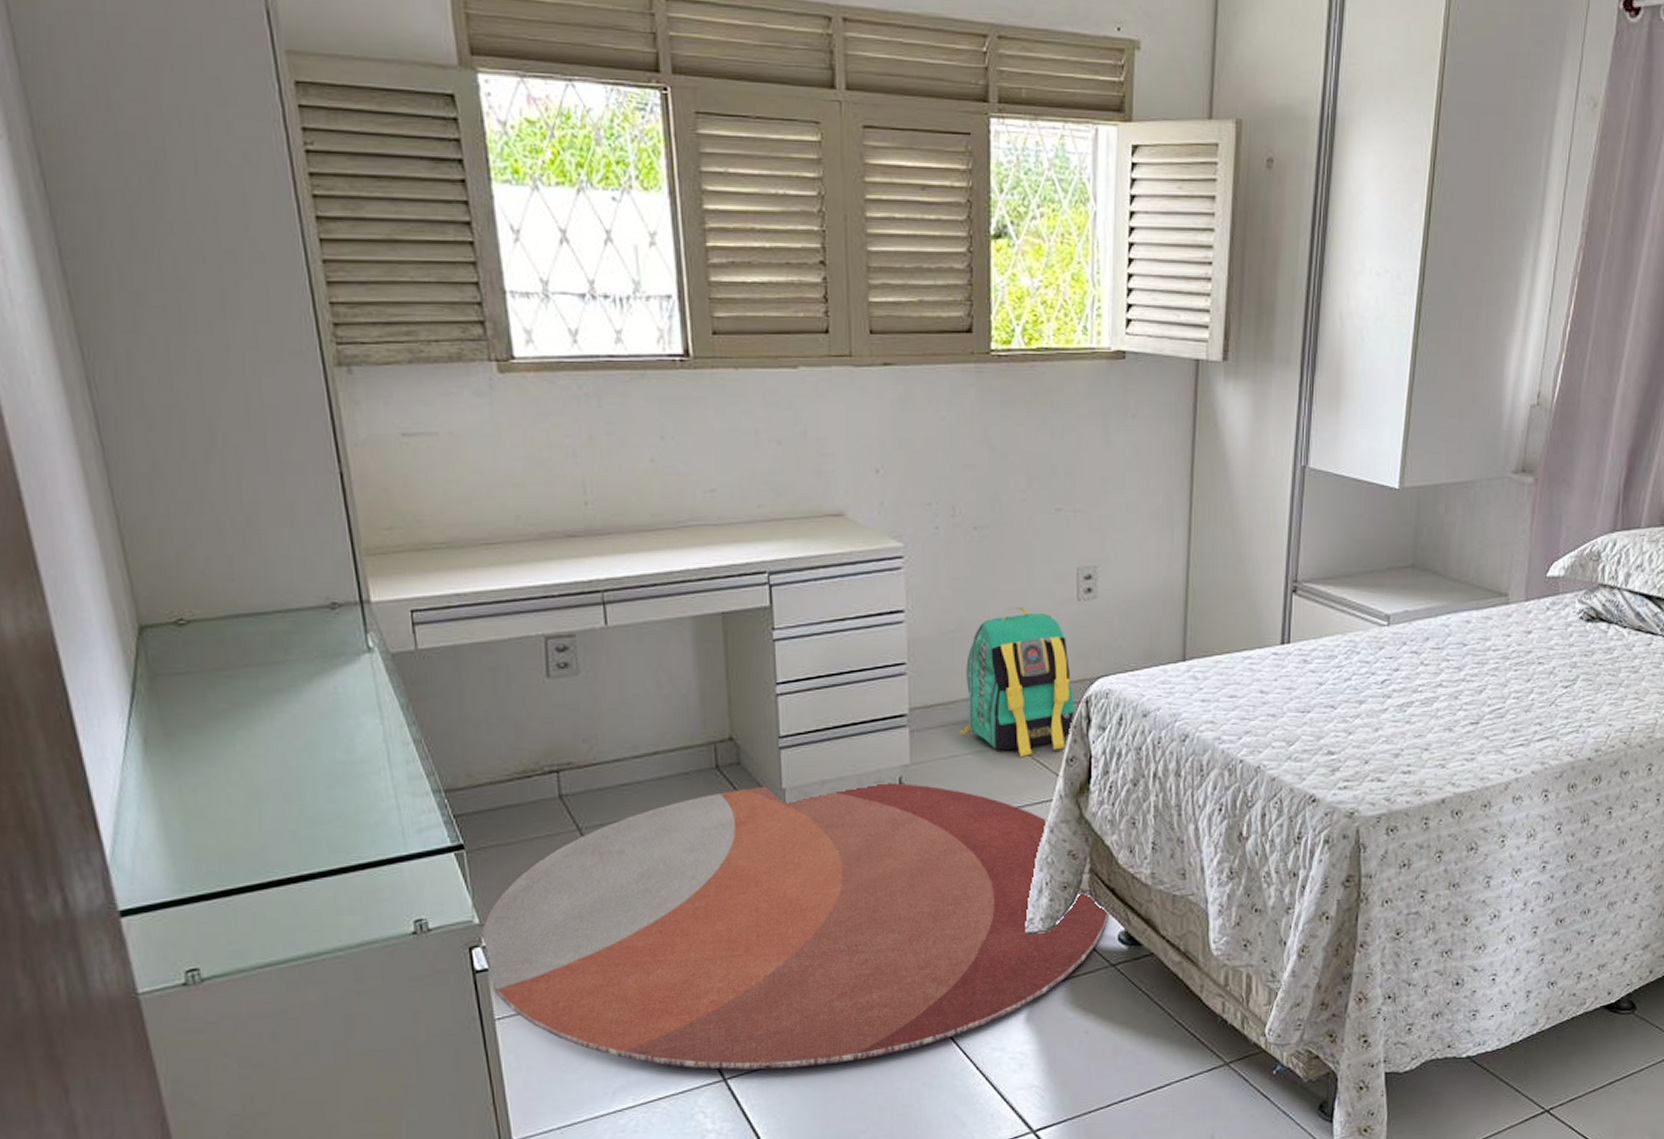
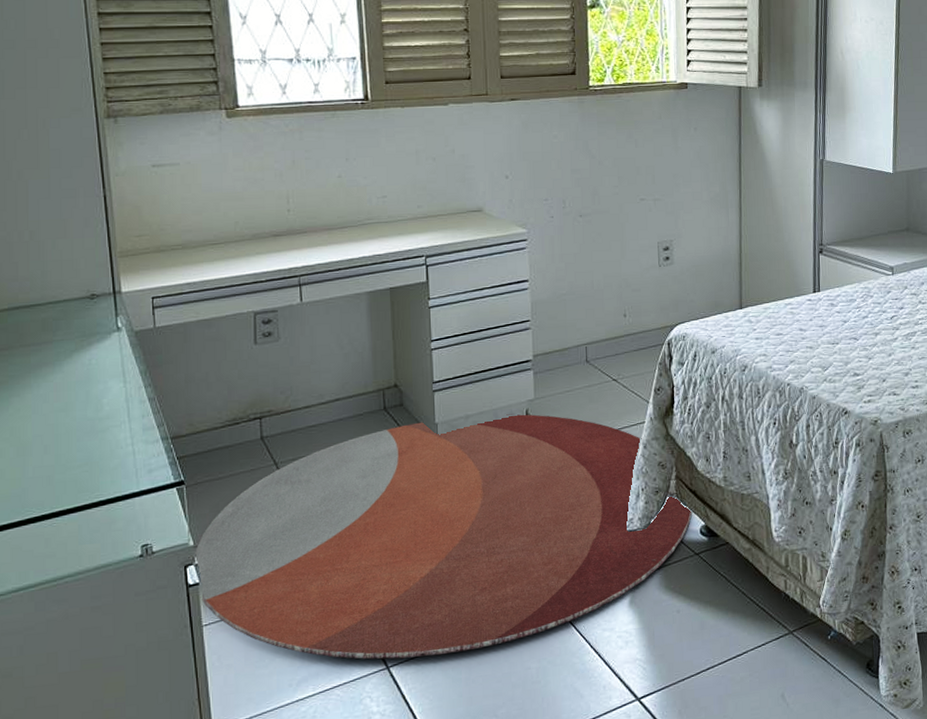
backpack: present [960,606,1074,758] -> none [572,273,660,390]

